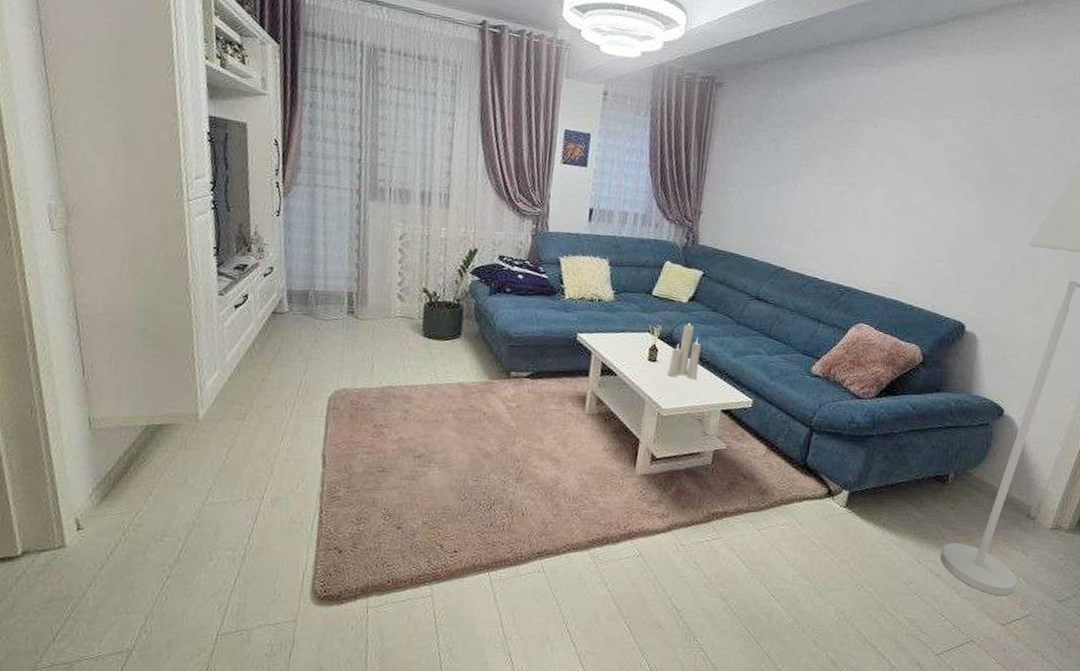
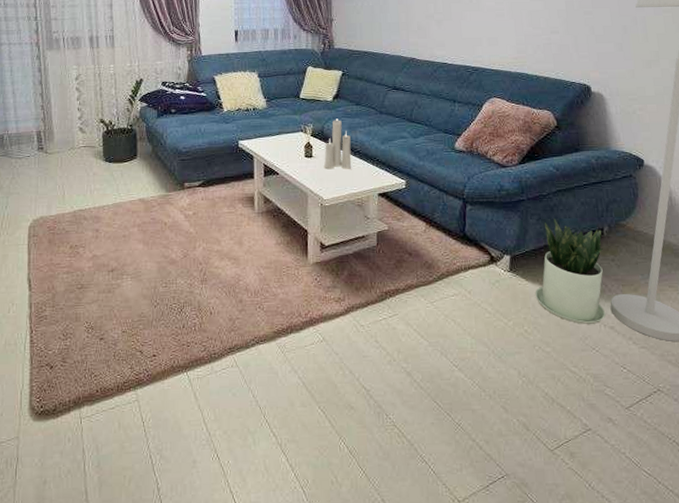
planter: none [867,459,947,570] -> present [535,219,606,324]

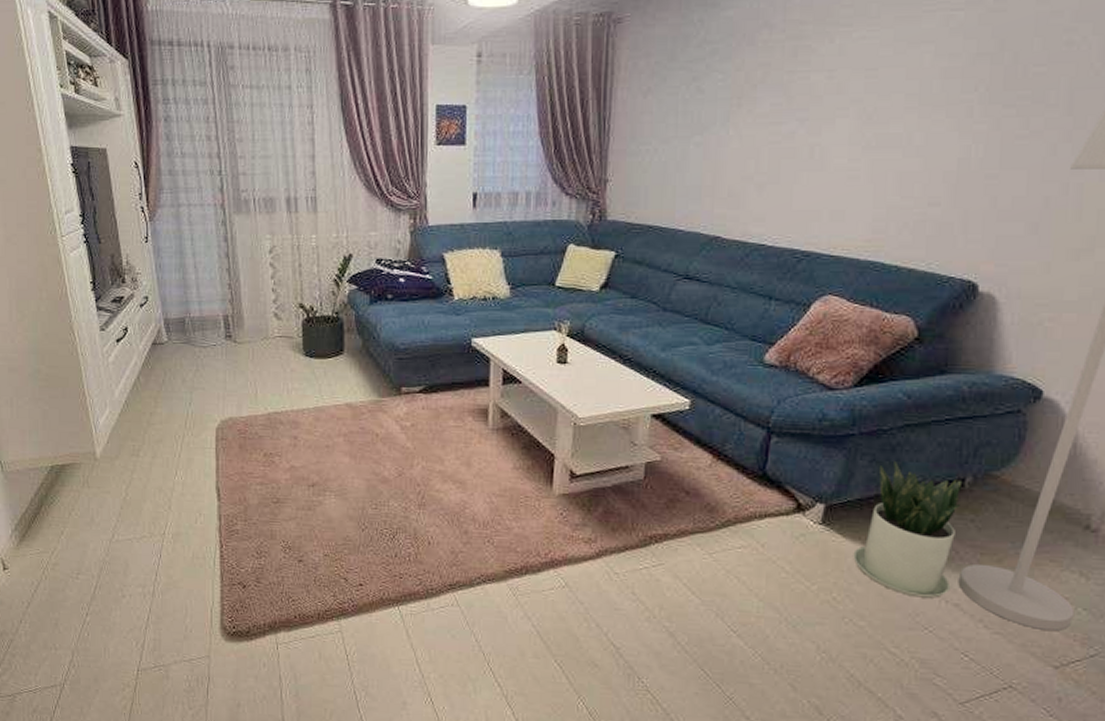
candle: present [323,119,352,169] -> none [580,315,620,381]

